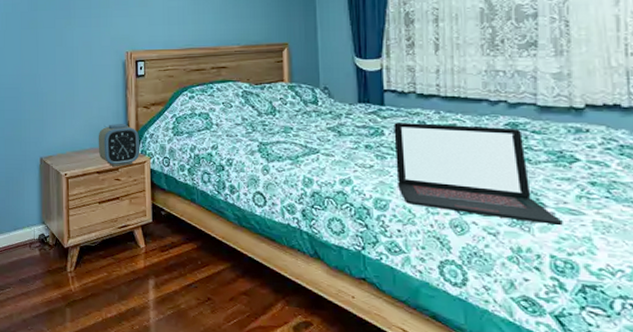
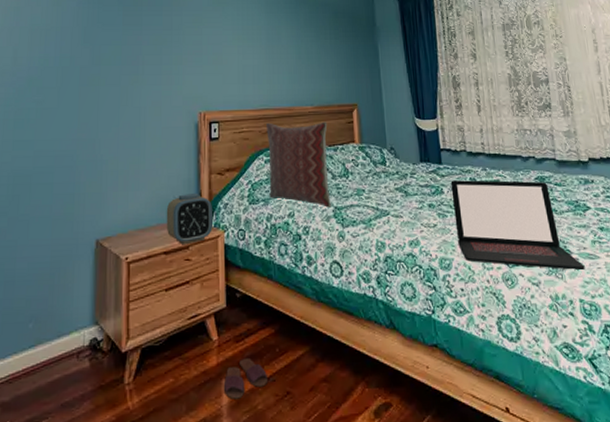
slippers: none [150,265,191,297] -> present [223,357,269,399]
pillow: none [191,60,256,144] -> present [266,121,331,209]

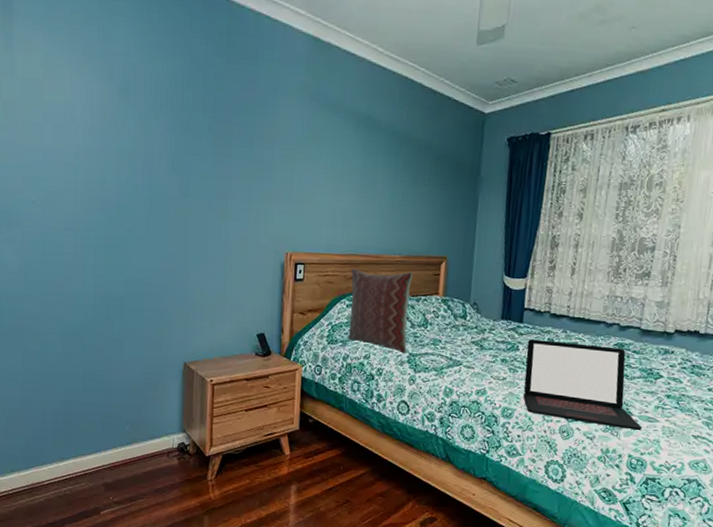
alarm clock: present [166,192,212,245] -> none [248,328,293,374]
slippers: present [223,357,269,399] -> none [292,471,332,501]

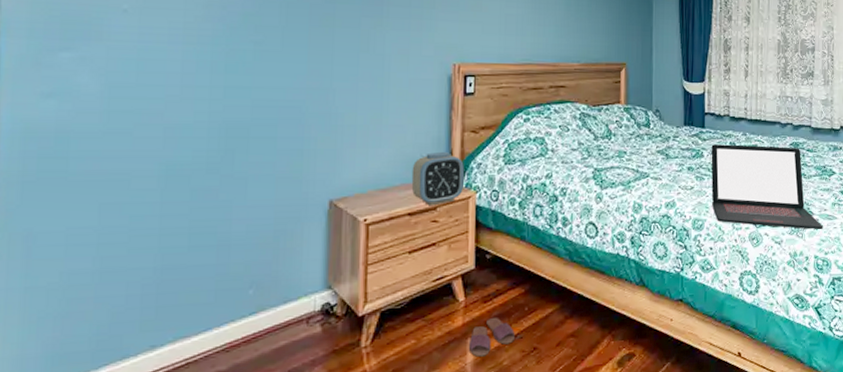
alarm clock: none [248,328,293,374] -> present [411,151,464,206]
slippers: none [292,471,332,501] -> present [468,317,516,357]
pillow: present [348,268,414,355] -> none [527,78,593,170]

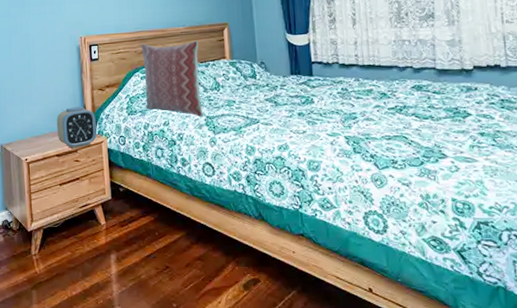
slippers: present [468,317,516,357] -> none [112,239,150,270]
pillow: none [527,78,593,170] -> present [141,40,203,118]
laptop: present [711,144,823,230] -> none [321,90,460,173]

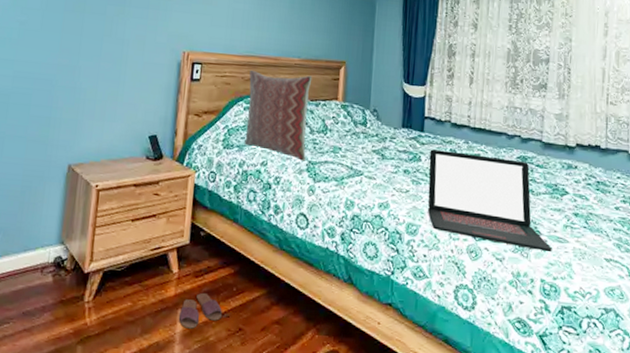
alarm clock: present [56,106,97,149] -> none [138,130,186,180]
slippers: none [112,239,150,270] -> present [178,292,223,329]
laptop: none [321,90,460,173] -> present [427,149,552,253]

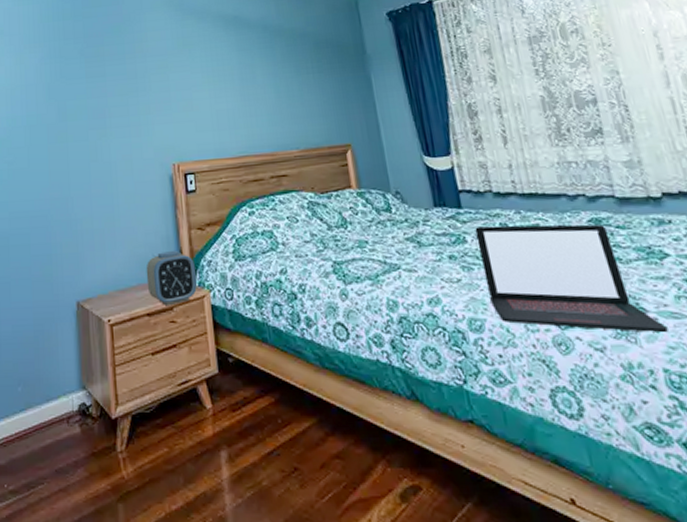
alarm clock: none [138,130,186,180] -> present [146,250,197,306]
slippers: present [178,292,223,329] -> none [222,428,272,473]
pillow: present [244,70,313,163] -> none [247,166,329,264]

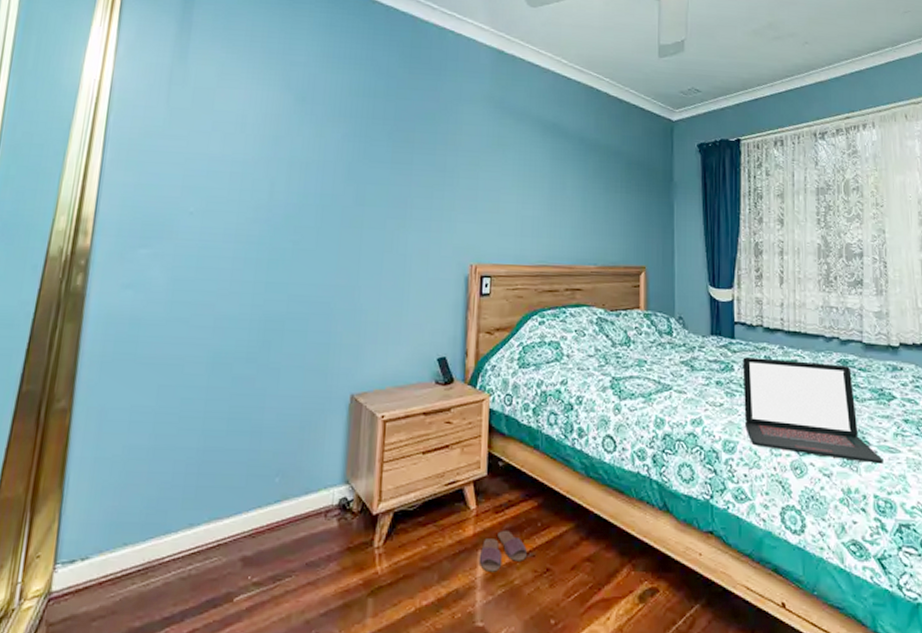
alarm clock: present [146,250,197,306] -> none [427,351,479,407]
slippers: none [222,428,272,473] -> present [479,530,528,572]

